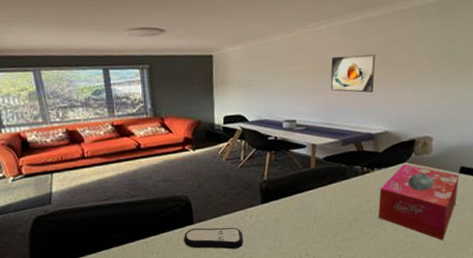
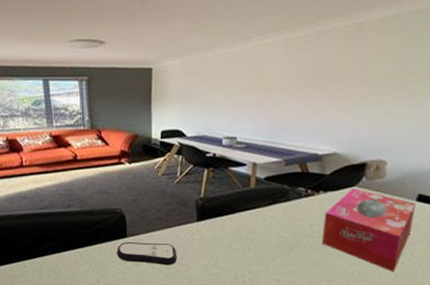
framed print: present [330,54,376,93] -> none [275,70,327,111]

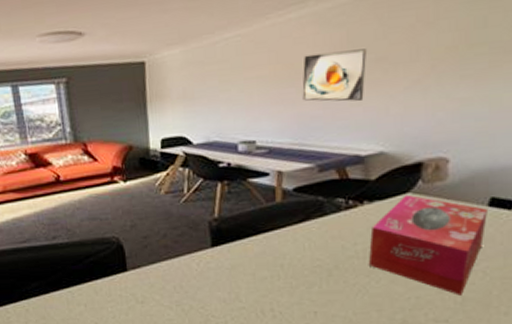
remote control: present [116,242,177,266] -> none [115,276,190,302]
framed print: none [275,70,327,111] -> present [302,48,368,102]

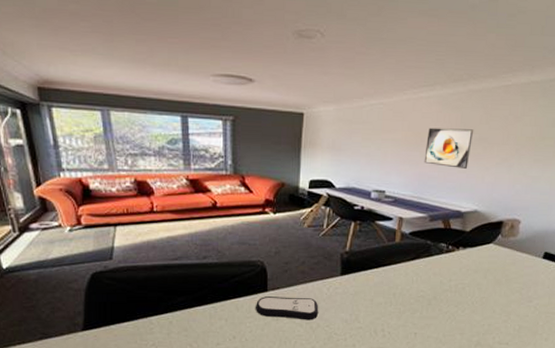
remote control: none [115,276,190,302] -> present [255,296,319,320]
tissue box: present [368,194,487,295] -> none [457,245,542,324]

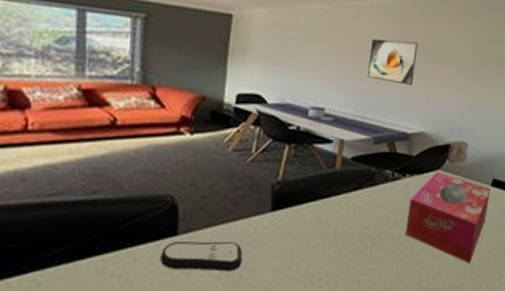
tissue box: none [457,245,542,324] -> present [405,171,490,264]

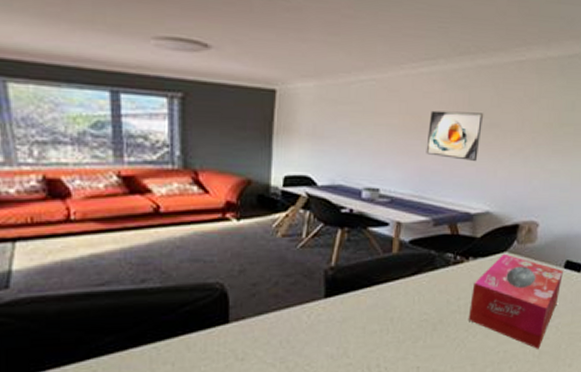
remote control: present [159,241,243,272] -> none [212,329,297,359]

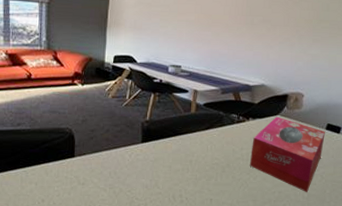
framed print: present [426,110,484,161] -> none [215,11,259,47]

